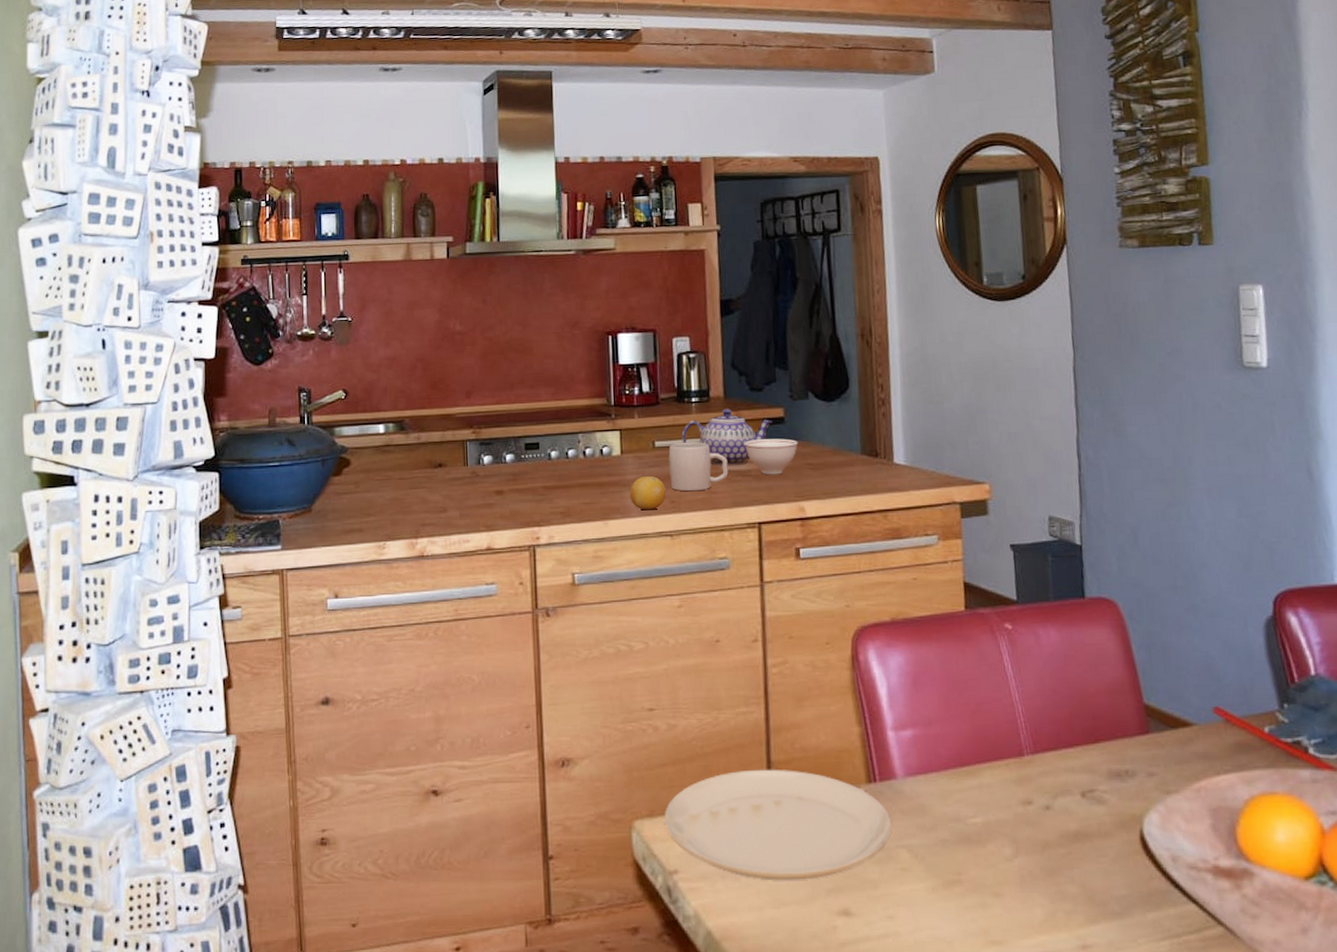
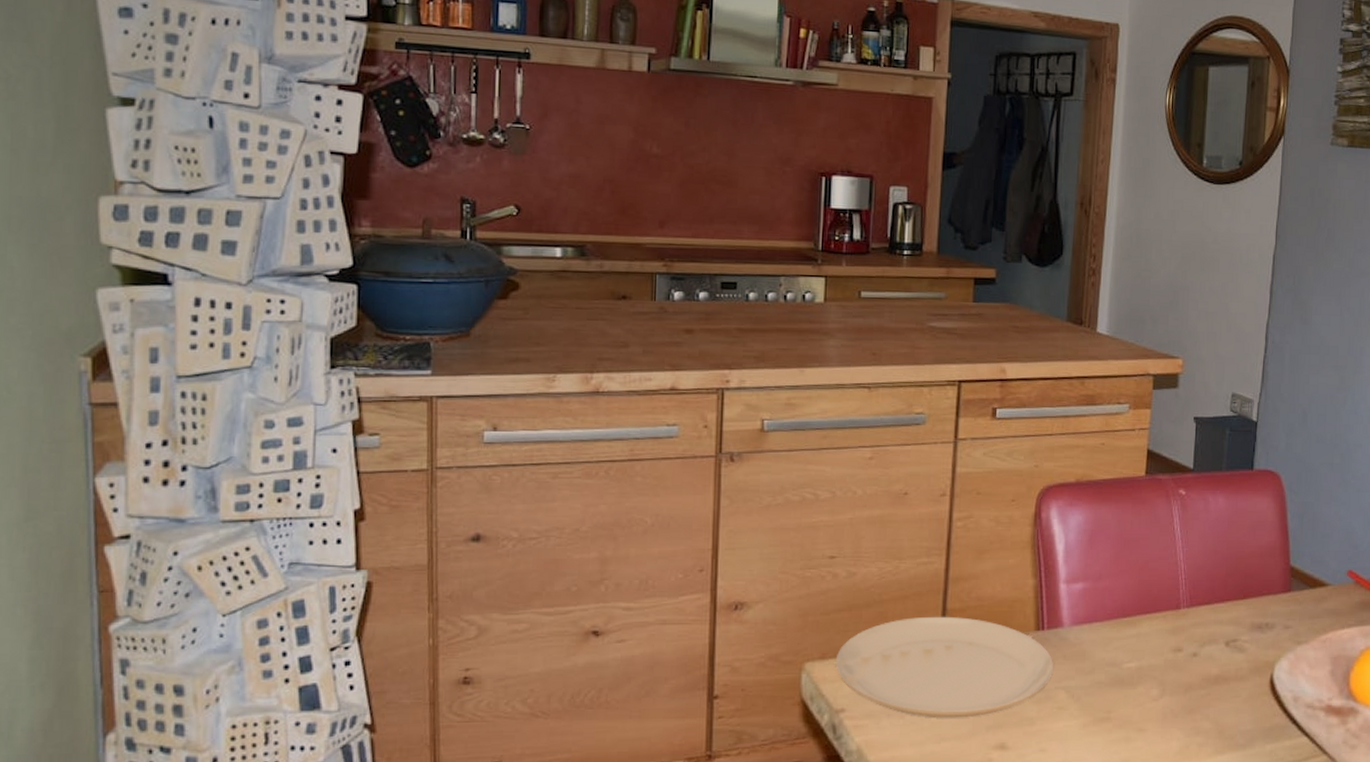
fruit: present [630,475,666,510] -> none [830,325,868,361]
mug: present [668,441,729,492] -> none [873,294,934,346]
teapot: present [681,408,773,467] -> none [889,264,984,324]
bowl: present [743,438,799,475] -> none [952,298,1007,335]

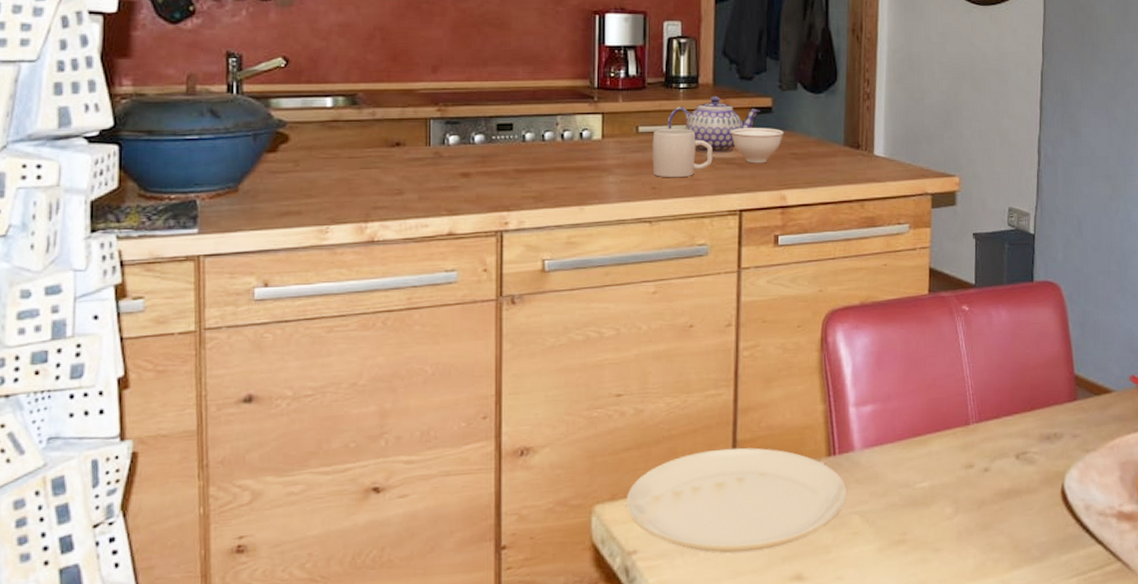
mug: none [873,294,934,346] -> present [652,128,713,178]
teapot: none [889,264,984,324] -> present [667,95,760,154]
bowl: none [952,298,1007,335] -> present [730,128,784,164]

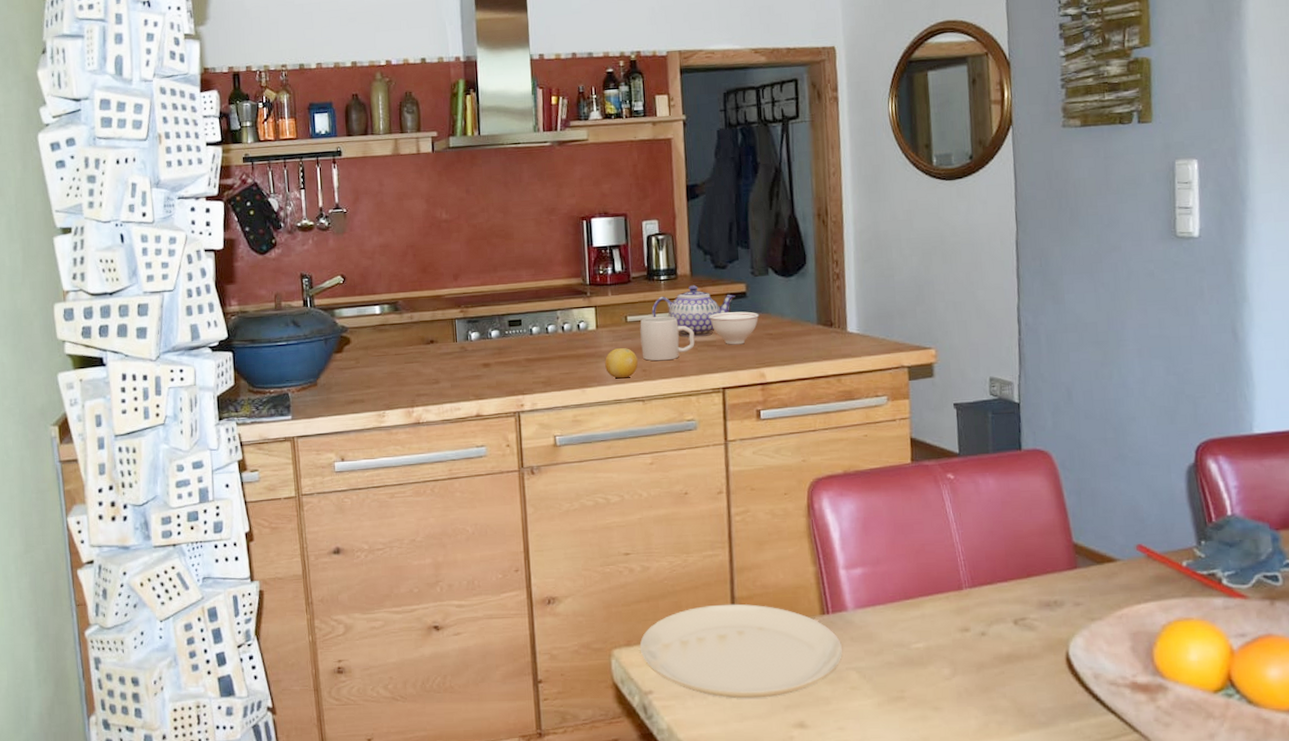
fruit: none [609,161,647,196] -> present [605,347,638,379]

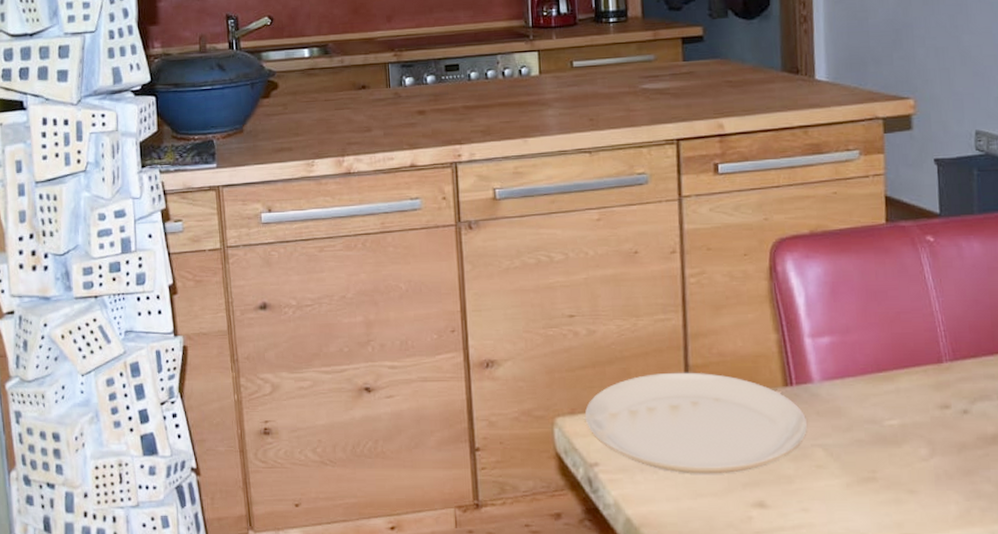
fruit: present [605,347,638,379] -> none [548,94,584,128]
mug: present [640,316,695,362] -> none [586,61,647,110]
teapot: present [651,284,736,338] -> none [599,27,691,85]
bowl: present [708,311,759,345] -> none [662,57,718,93]

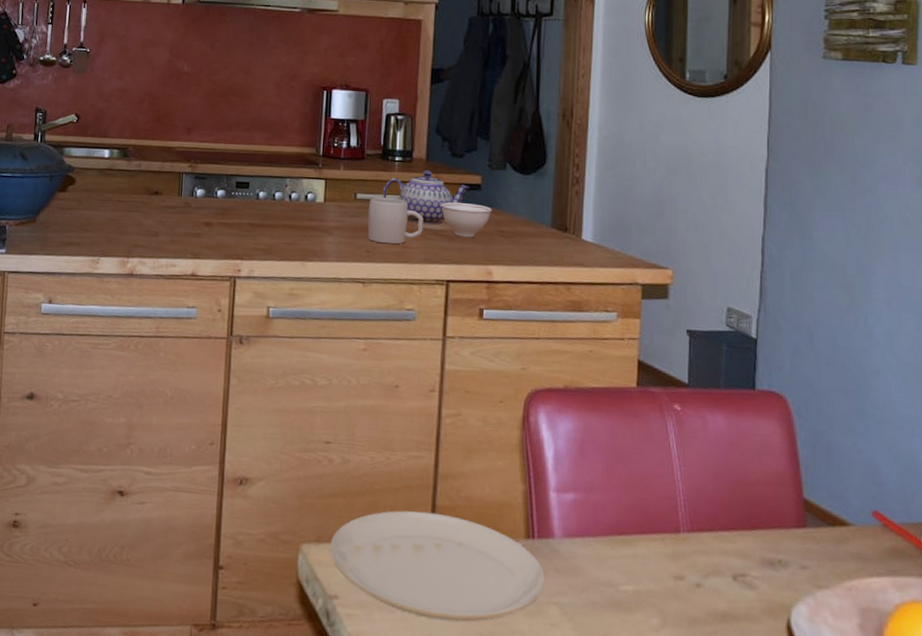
mug: none [586,61,647,110] -> present [367,197,424,245]
teapot: none [599,27,691,85] -> present [382,169,470,226]
bowl: none [662,57,718,93] -> present [440,202,493,238]

